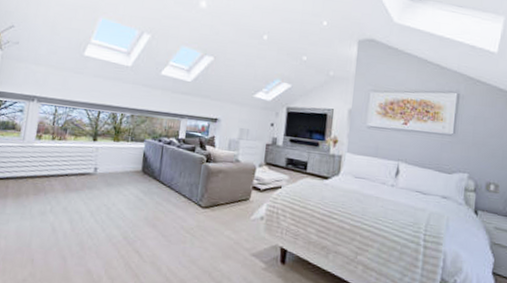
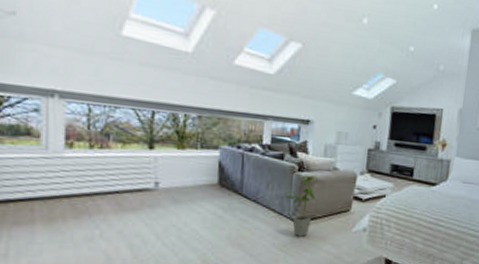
house plant: none [194,165,223,222] -> present [285,175,319,237]

